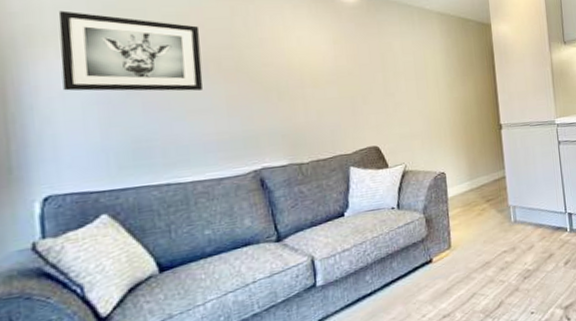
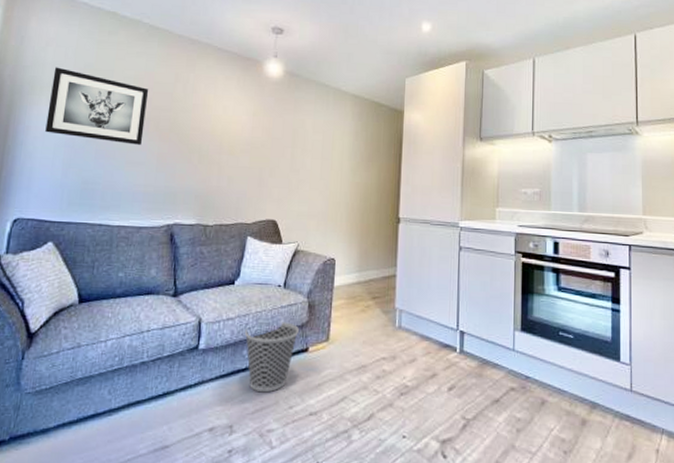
wastebasket: none [363,240,420,311] -> present [244,322,299,393]

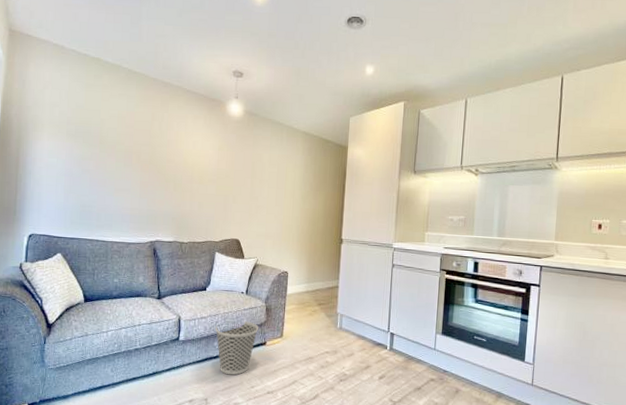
wall art: present [45,67,149,145] -> none [48,107,131,175]

